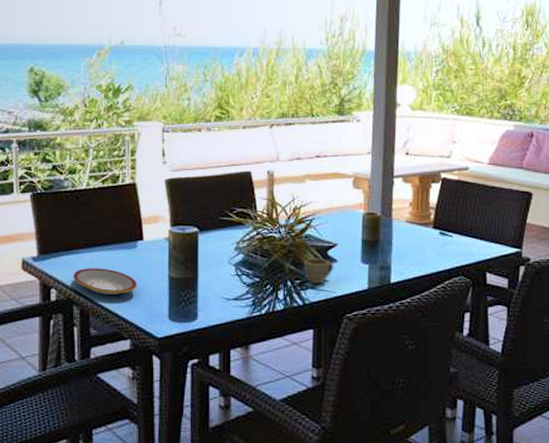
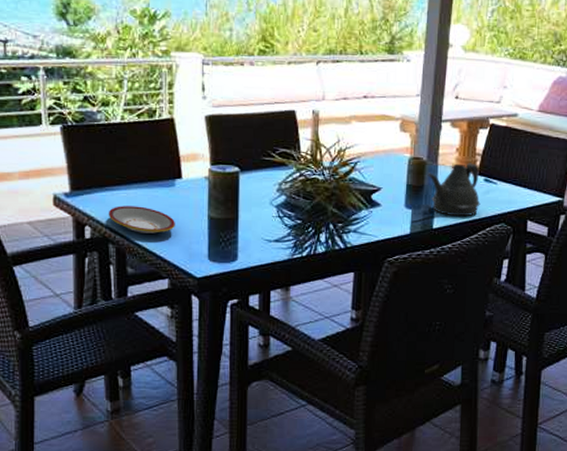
cup: present [303,257,334,284] -> none [346,200,377,228]
teapot: none [382,216,437,271] -> present [427,163,481,217]

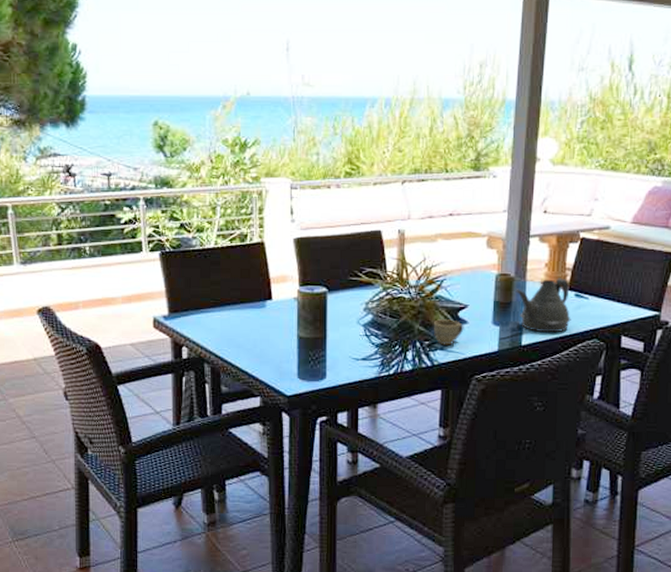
plate: present [108,206,175,234] -> none [203,327,266,353]
cup: none [346,200,377,228] -> present [433,318,464,346]

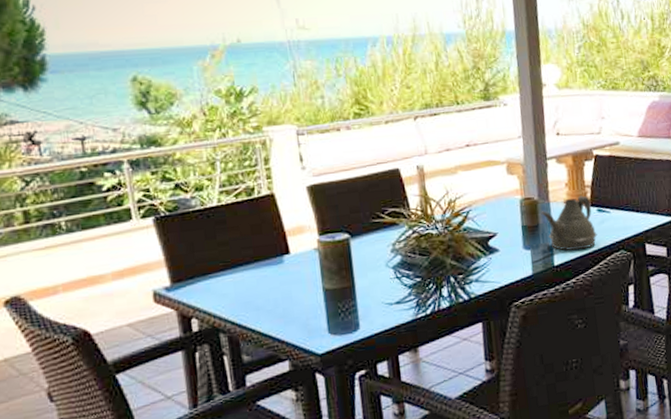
cup: present [433,318,464,346] -> none [465,249,497,277]

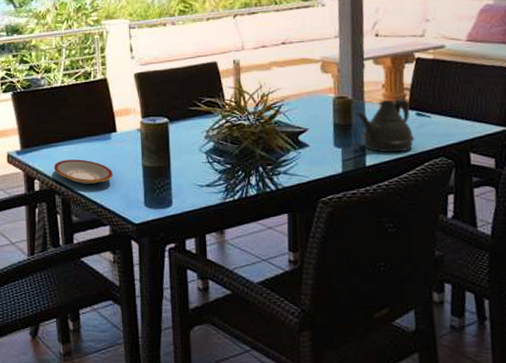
plate: none [215,288,289,317] -> present [53,159,113,184]

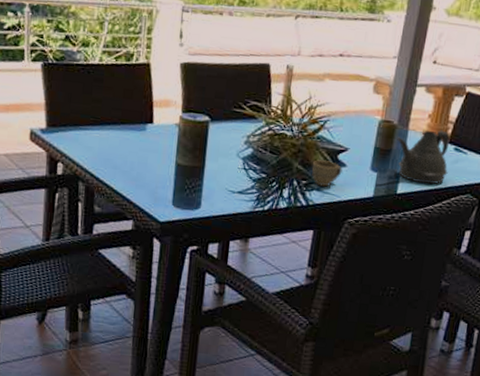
plate: present [53,159,113,184] -> none [80,145,144,175]
cup: none [274,142,306,169] -> present [311,159,343,187]

